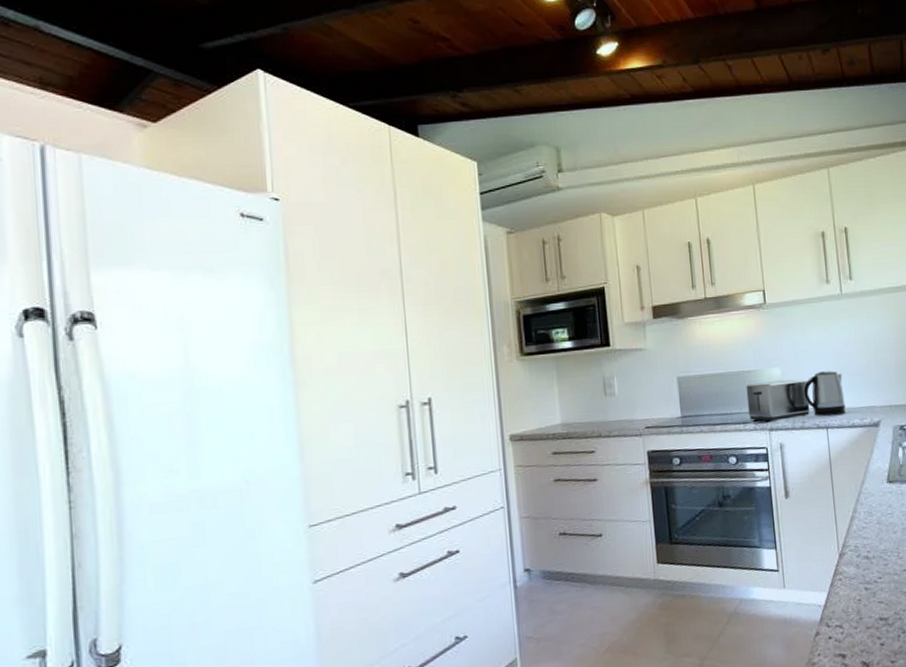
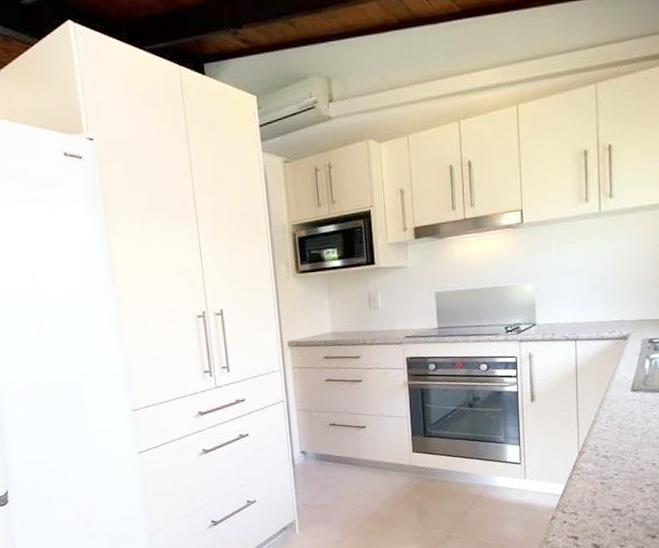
toaster: present [746,379,810,421] -> none [499,294,560,333]
kettle: present [803,370,846,417] -> none [554,286,595,330]

